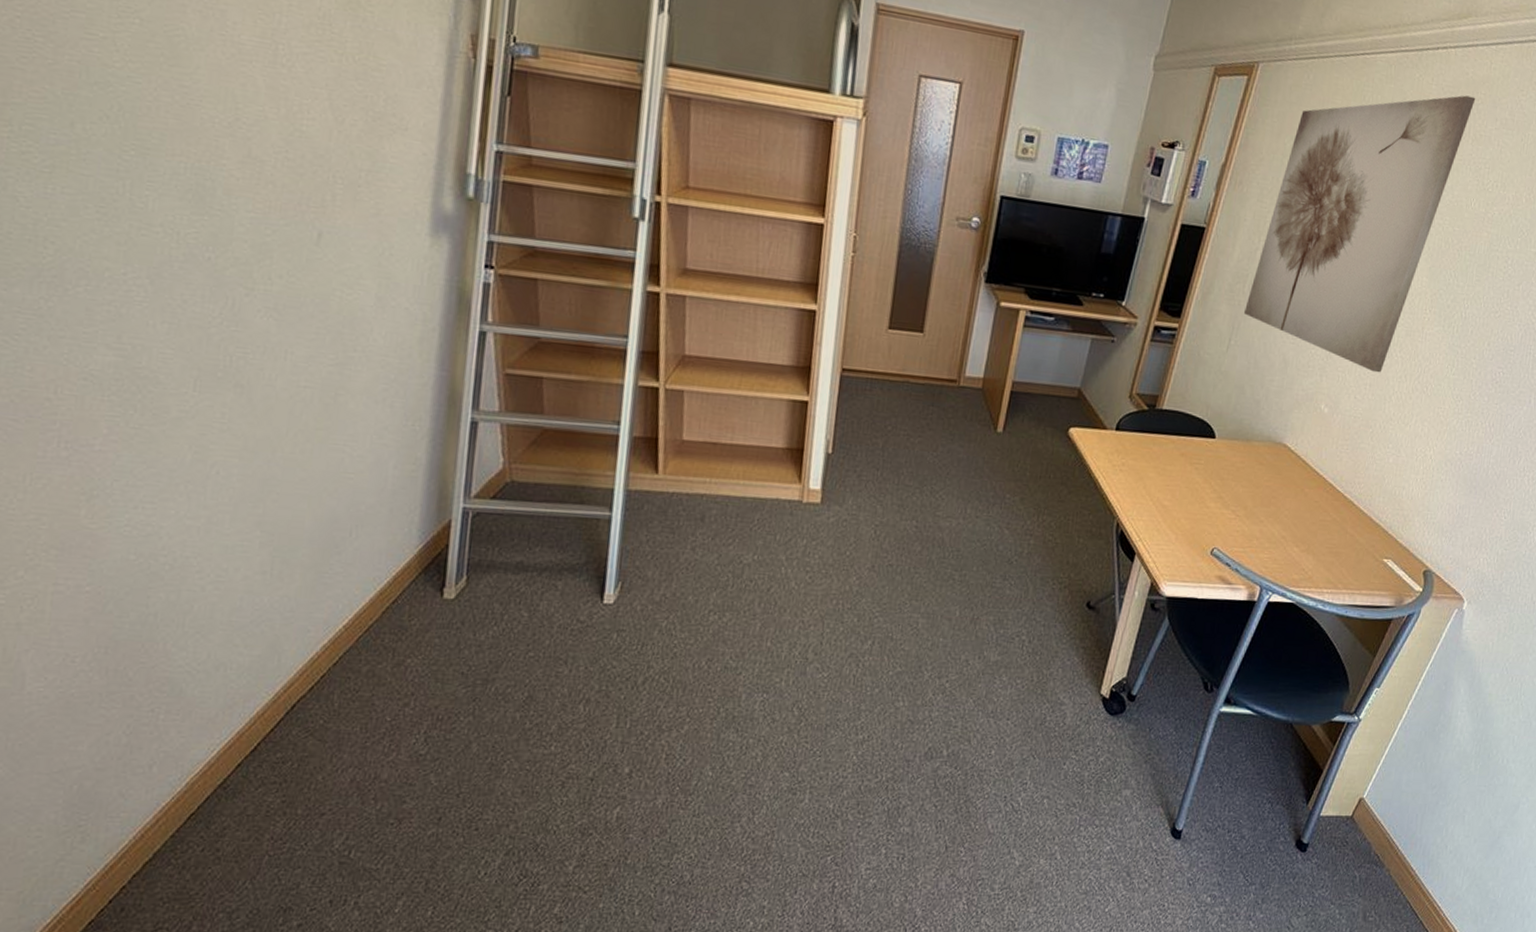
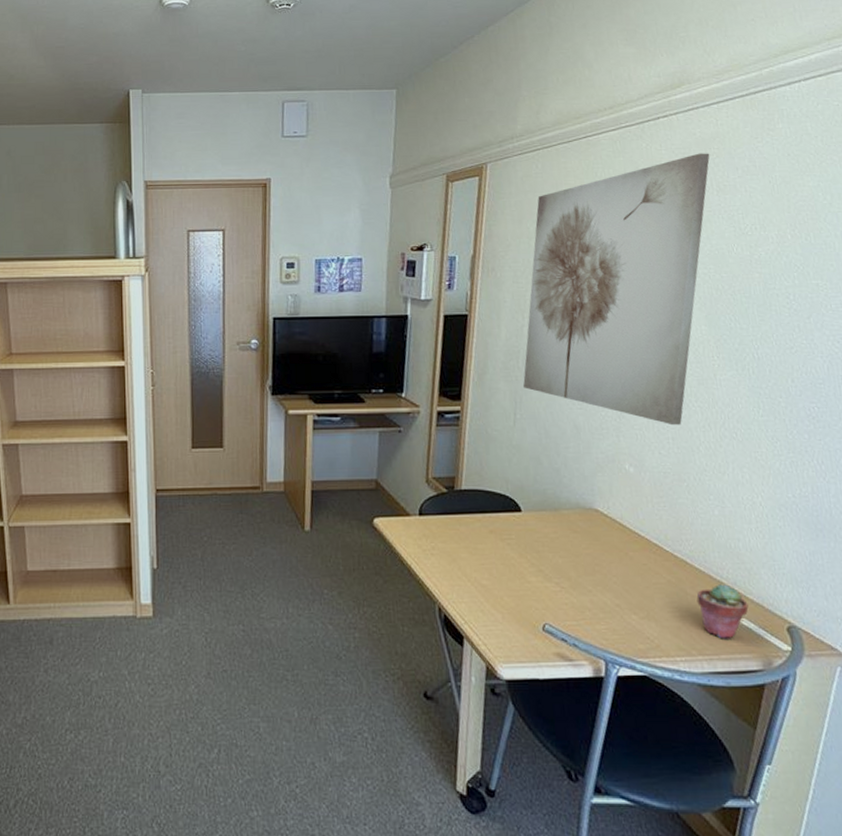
potted succulent: none [1353,526,1397,577] -> present [696,584,749,639]

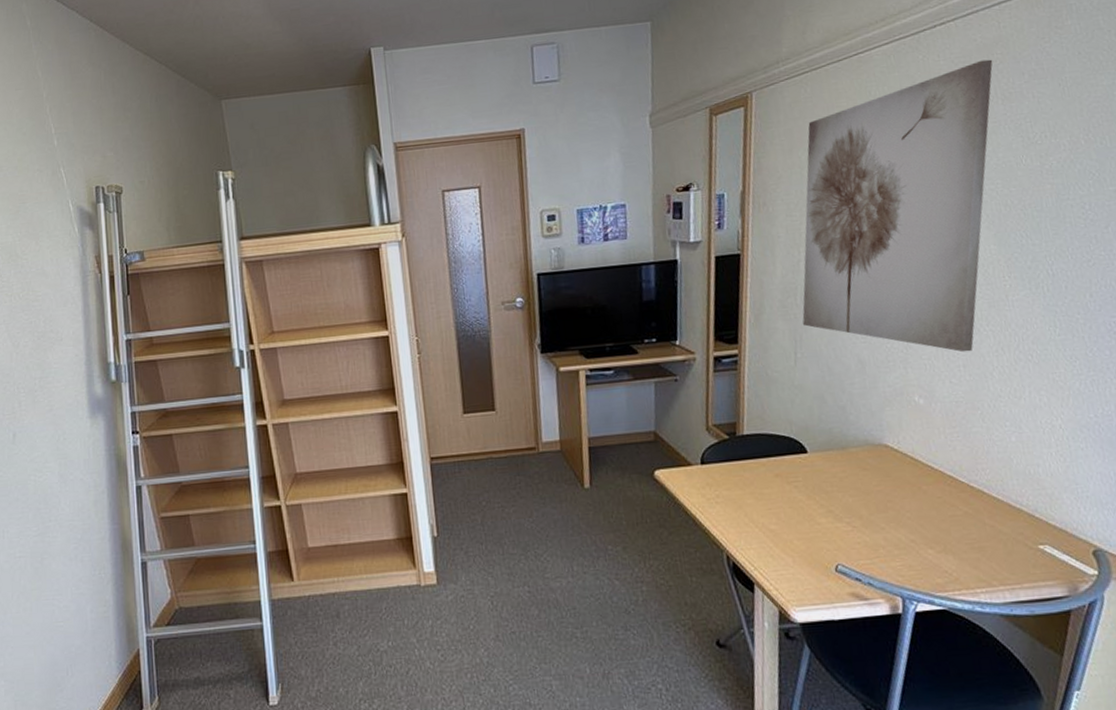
potted succulent: present [696,584,749,639] -> none [995,511,1051,568]

